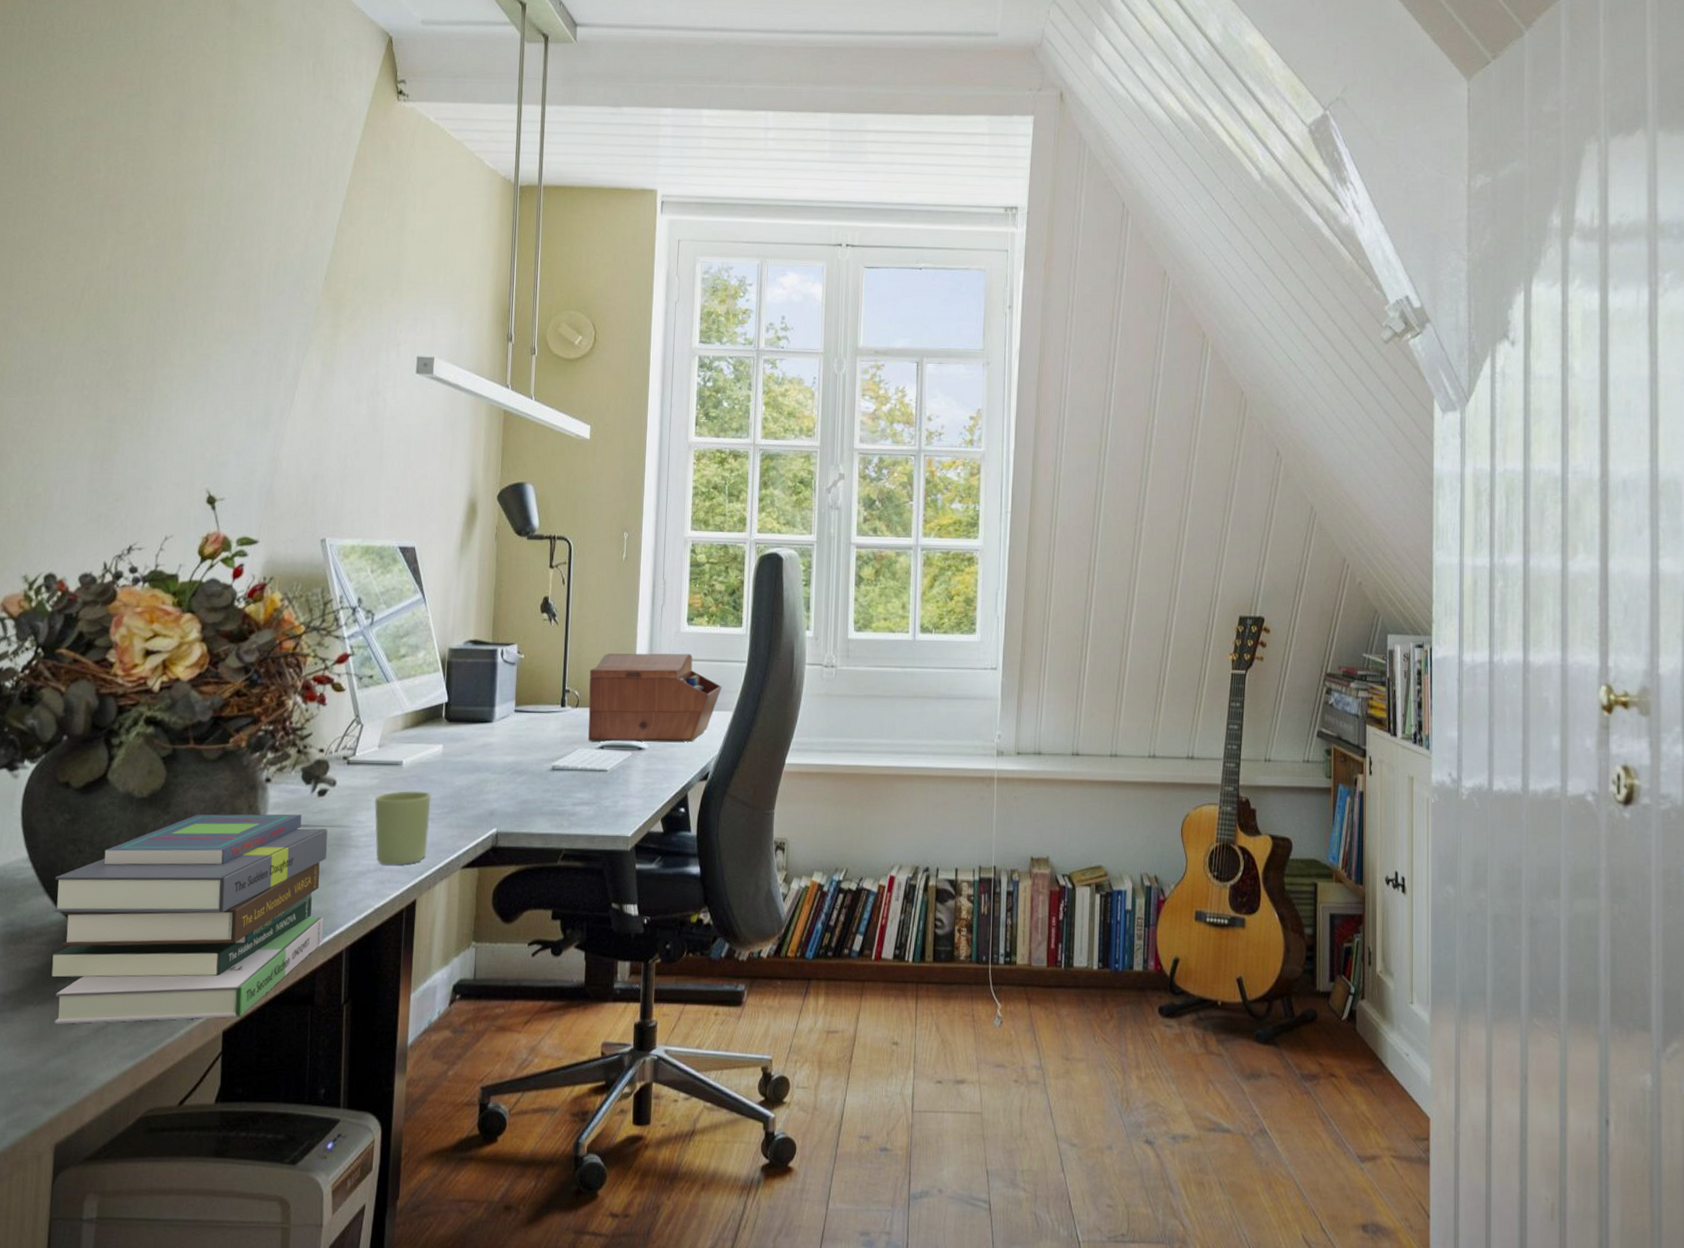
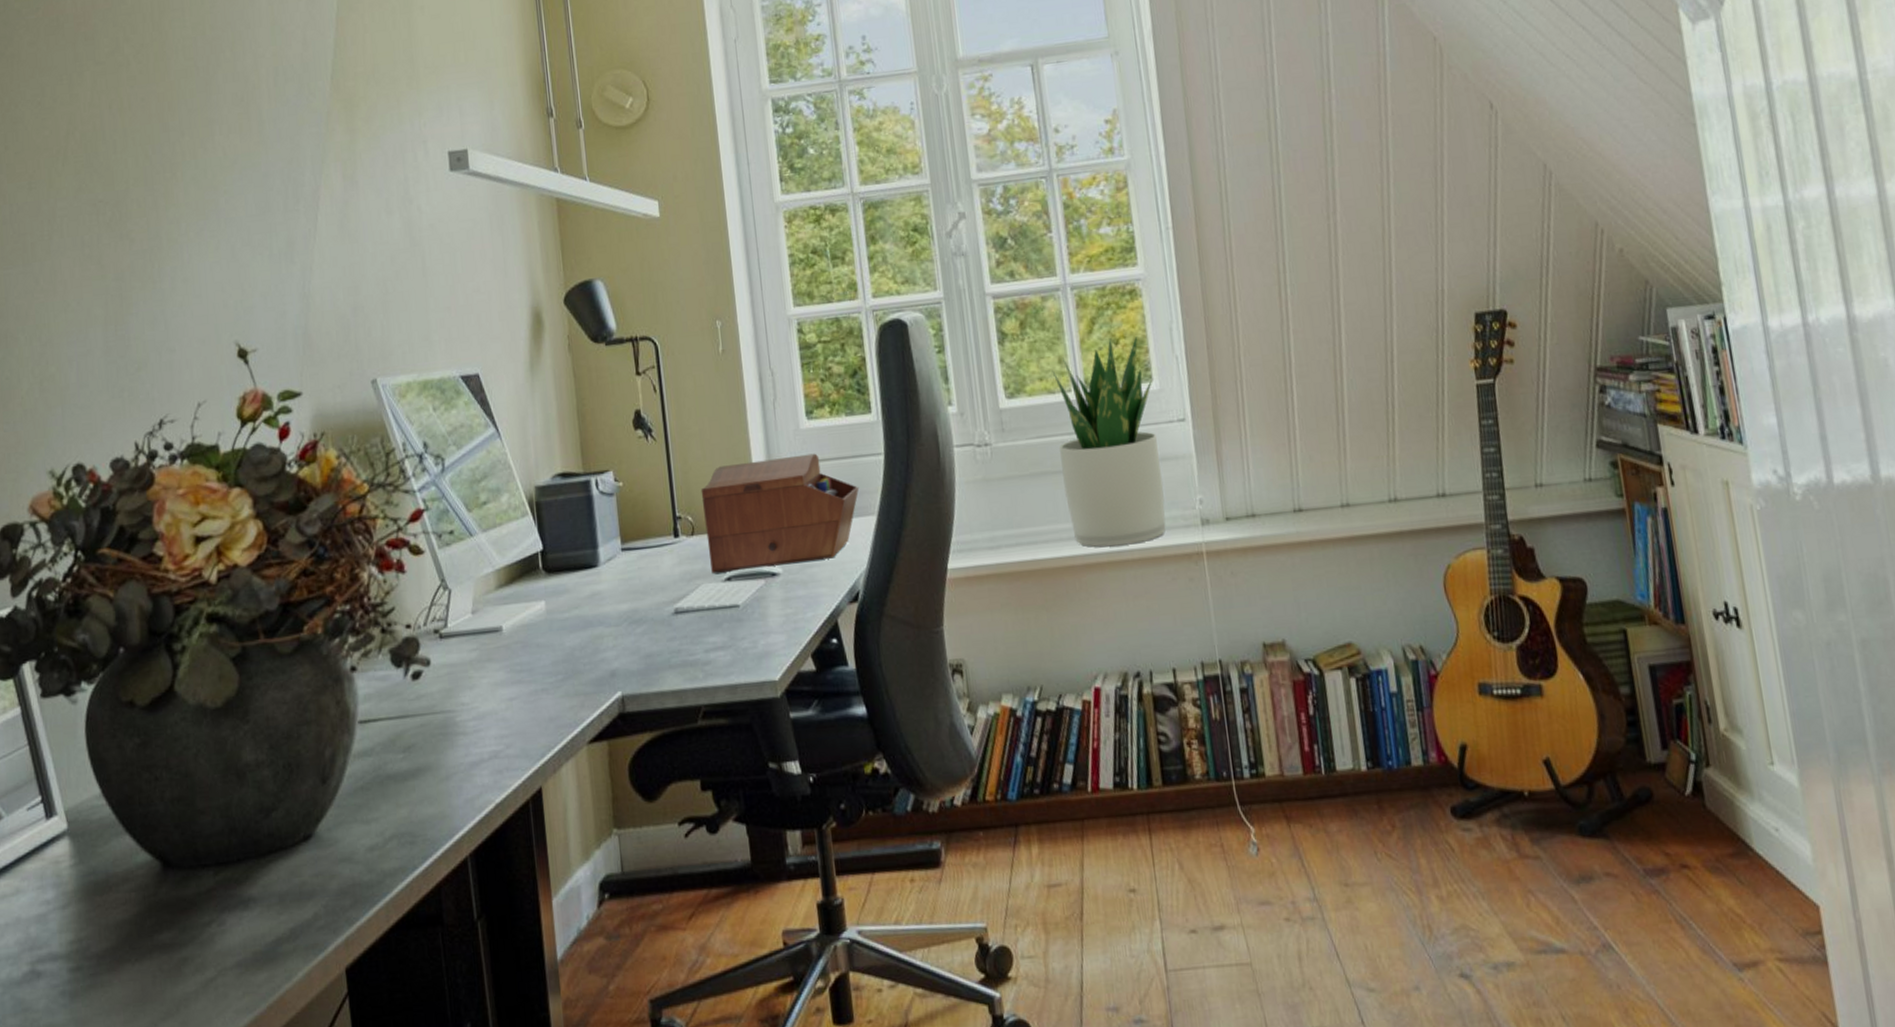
books: present [51,814,328,1024] -> none [134,704,443,982]
mug: present [374,791,431,865] -> none [476,658,545,751]
planter: none [891,594,976,764] -> present [1052,337,1166,548]

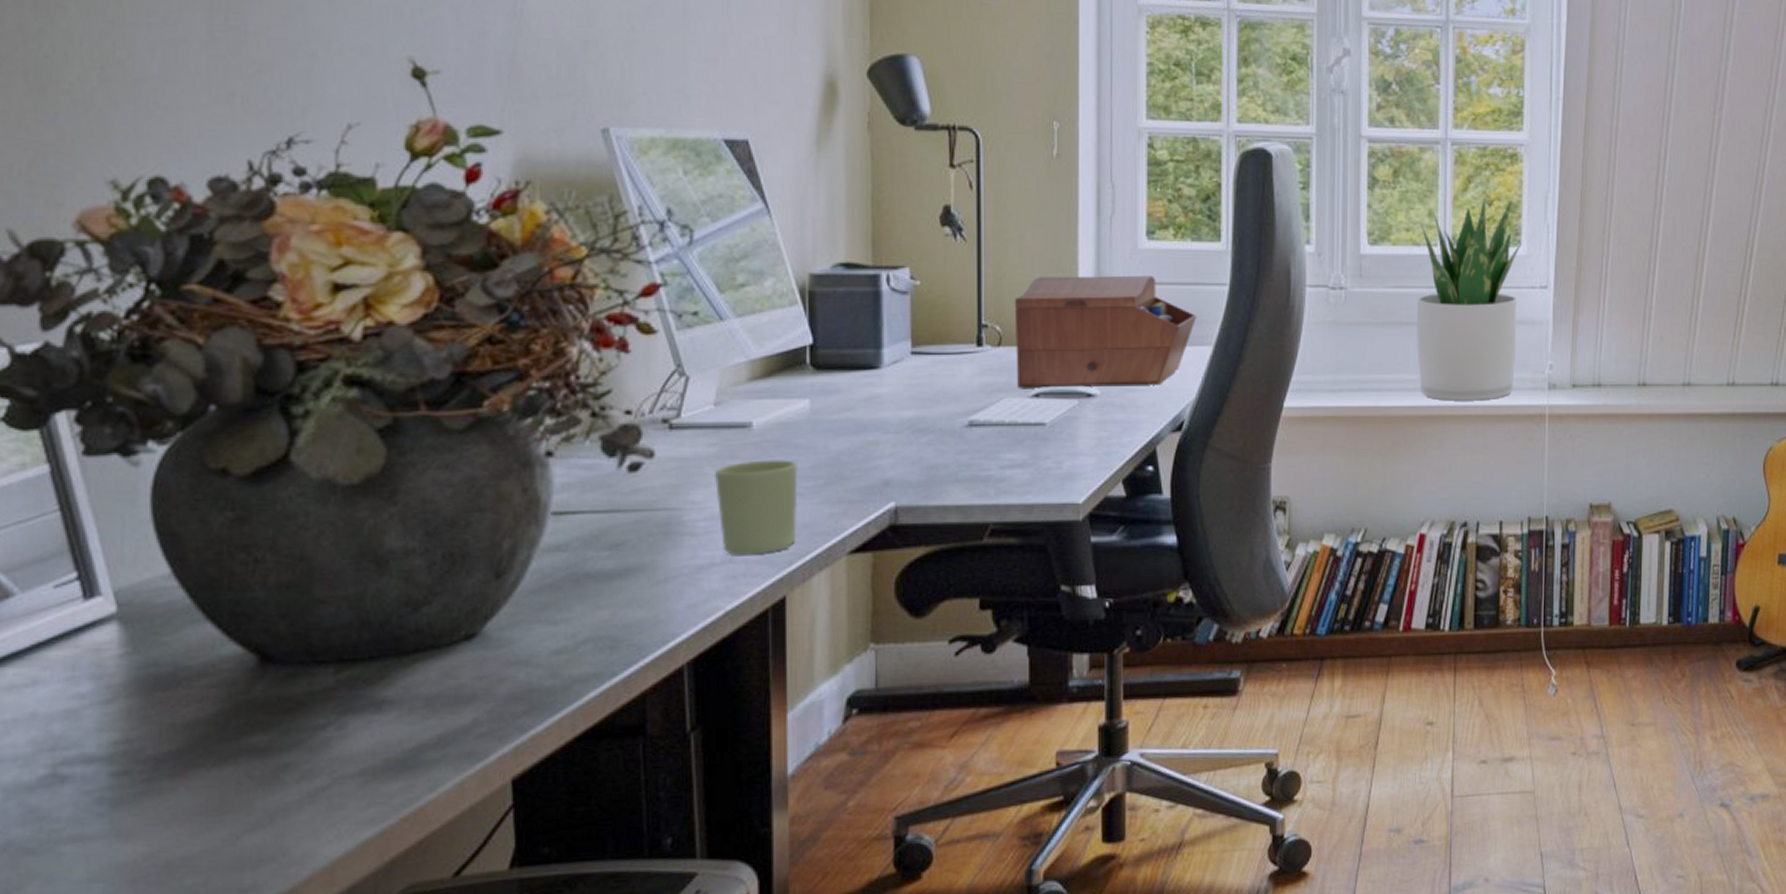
mug: none [476,658,545,751] -> present [713,460,798,555]

